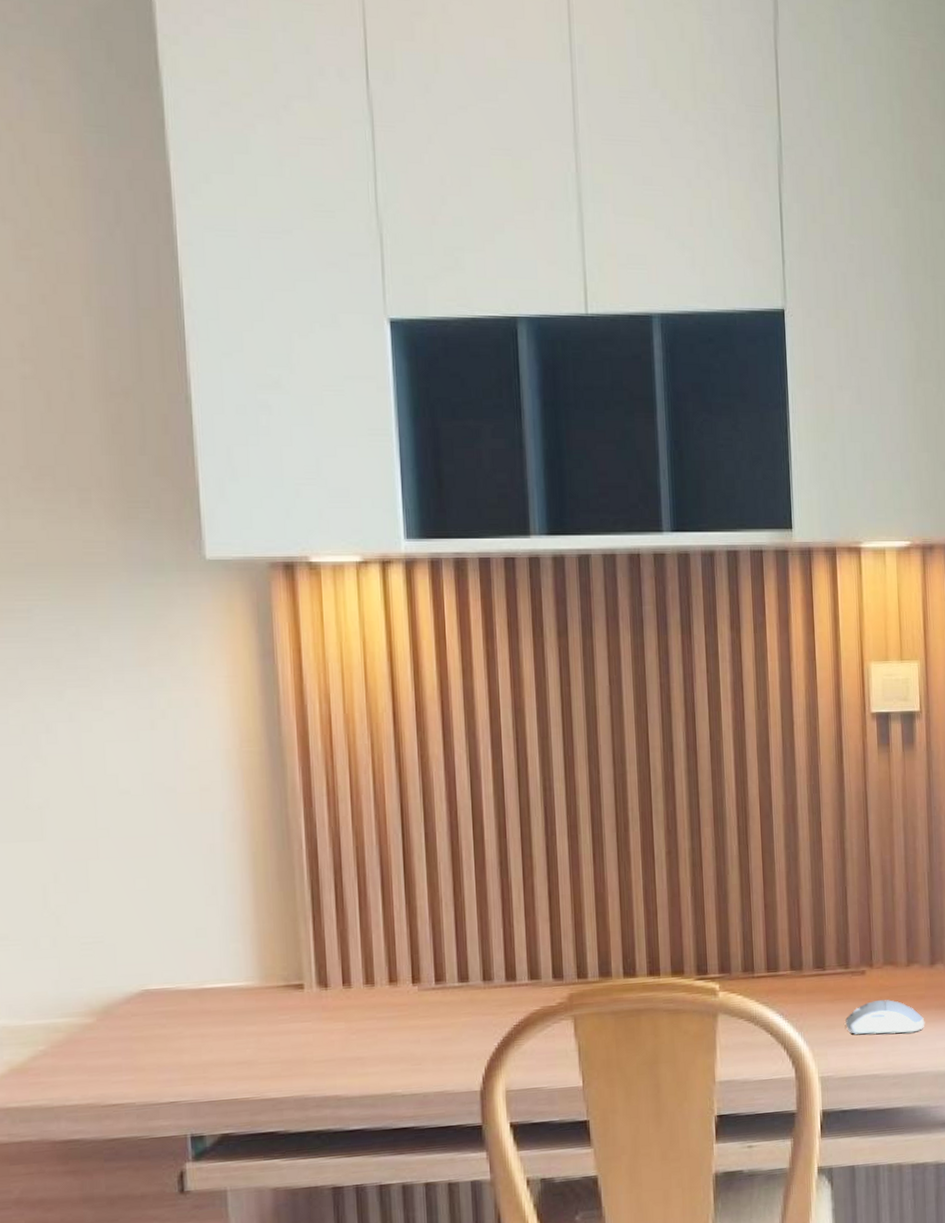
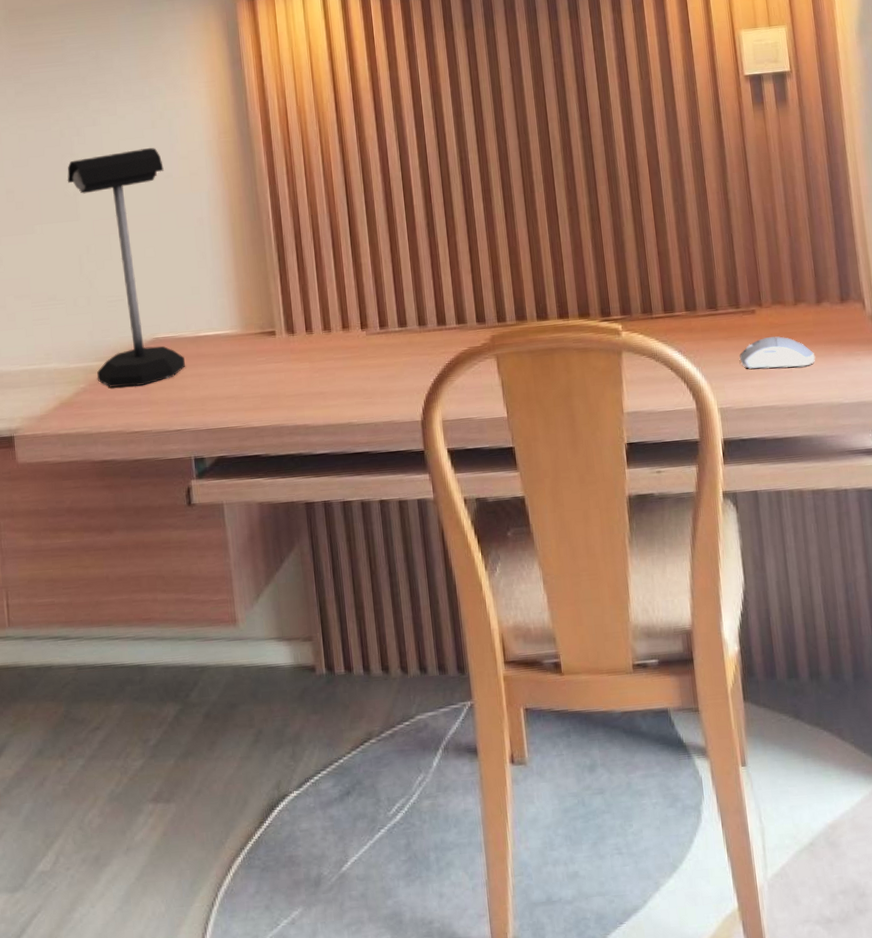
desk lamp: none [29,753,183,1050] -> present [67,147,185,387]

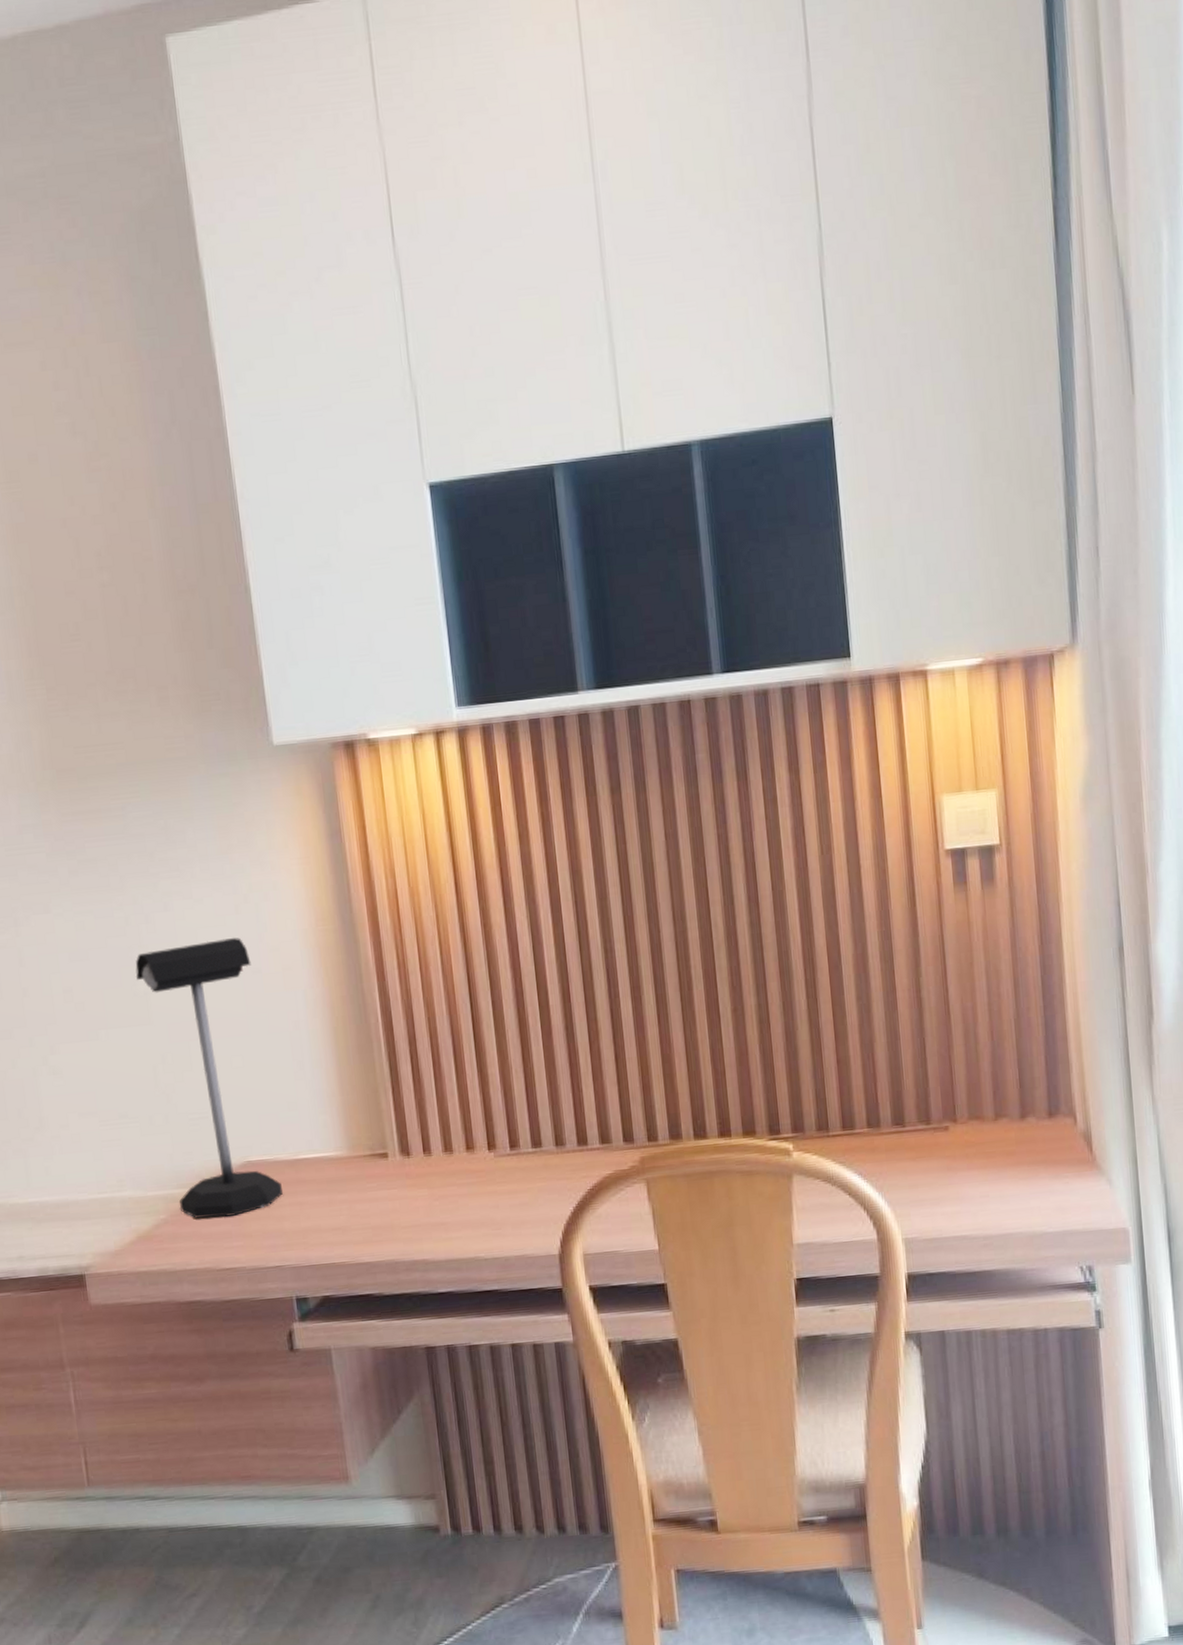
computer mouse: present [739,336,816,369] -> none [929,1156,1017,1194]

